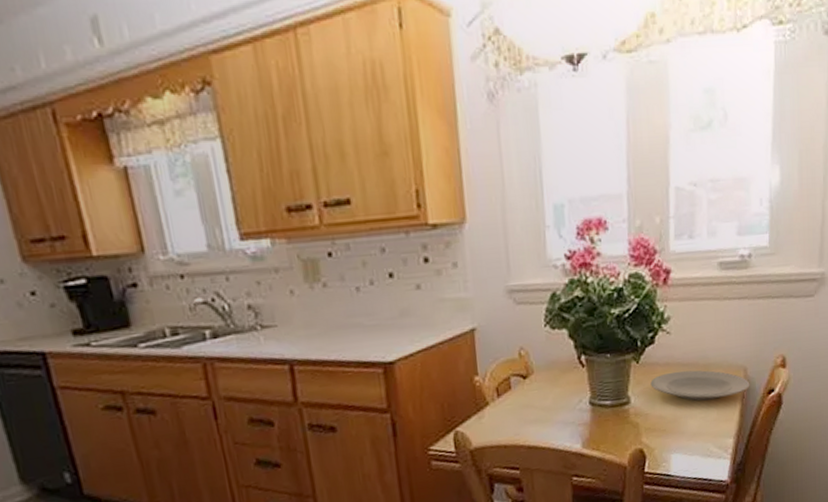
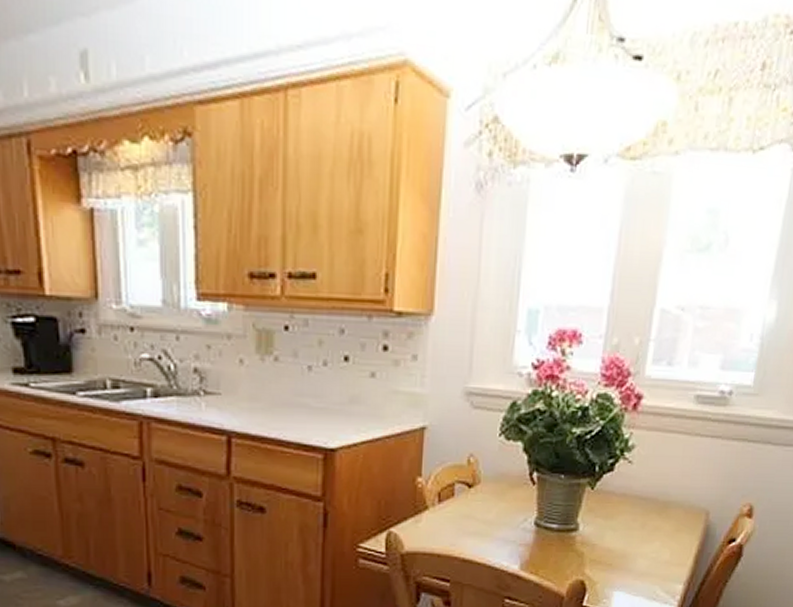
plate: present [650,370,750,401] -> none [603,504,710,540]

